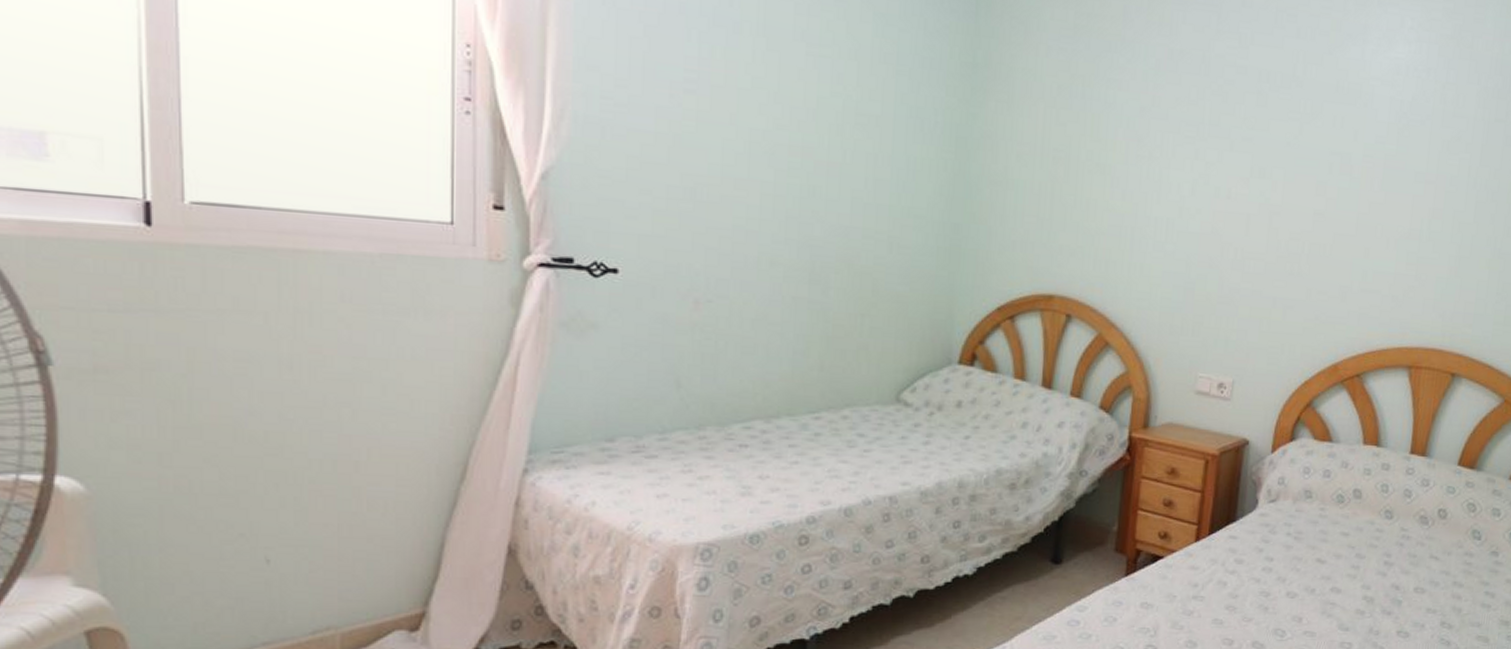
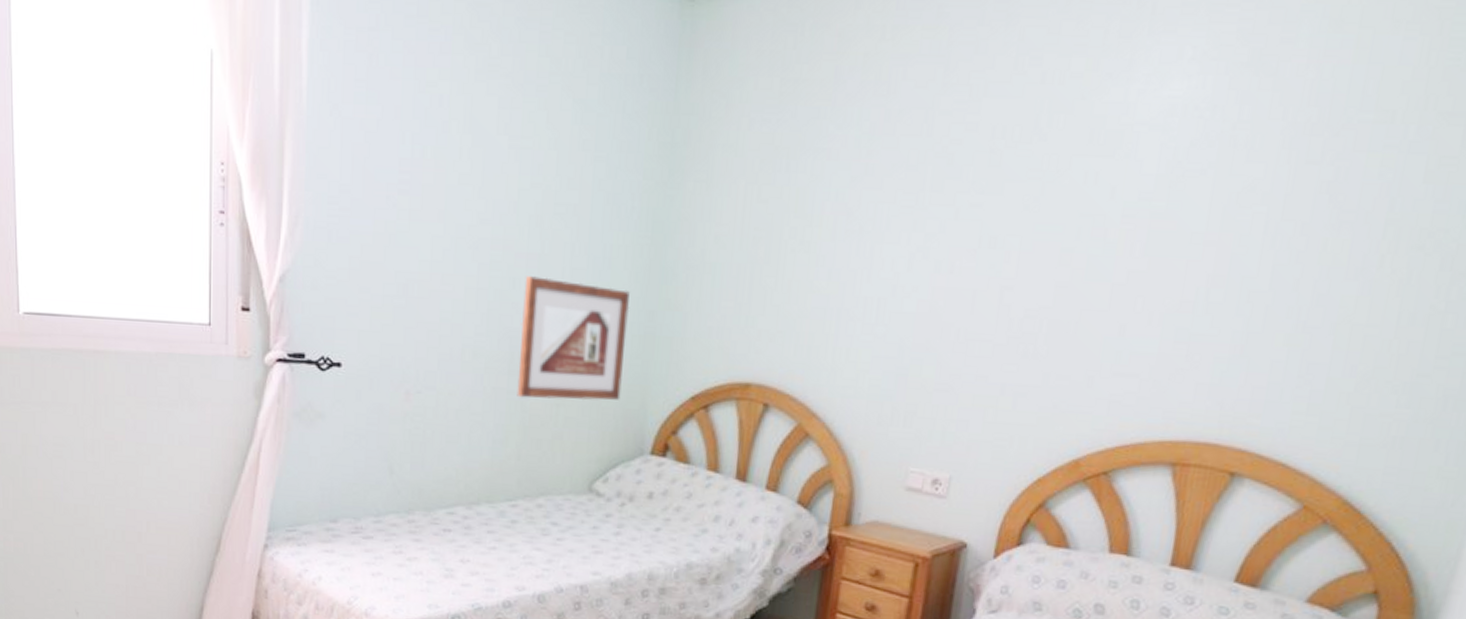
picture frame: none [819,185,935,311] -> present [517,276,630,400]

